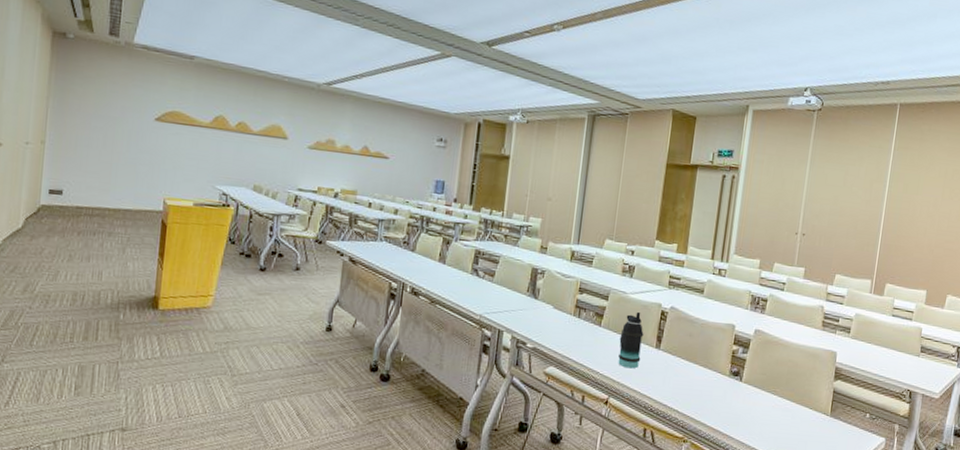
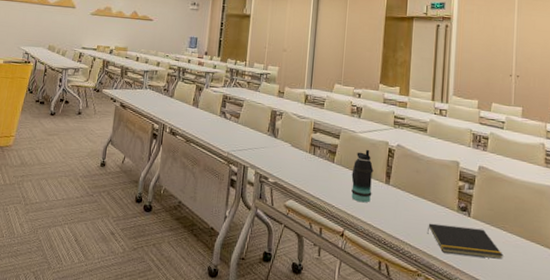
notepad: none [695,388,772,423] -> present [426,223,503,260]

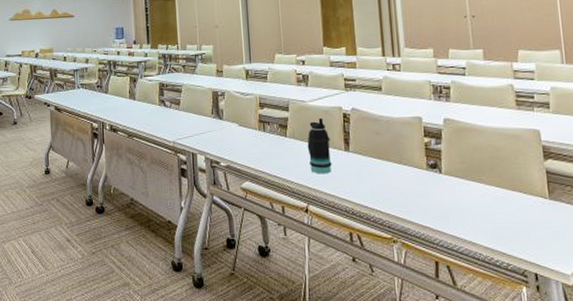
notepad: present [426,223,503,260] -> none [396,184,484,215]

